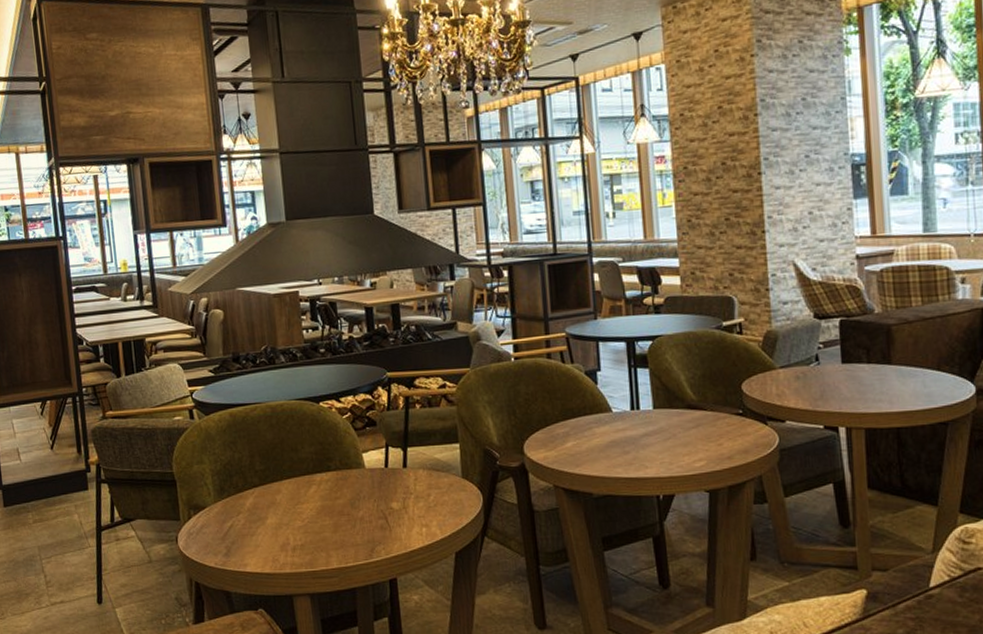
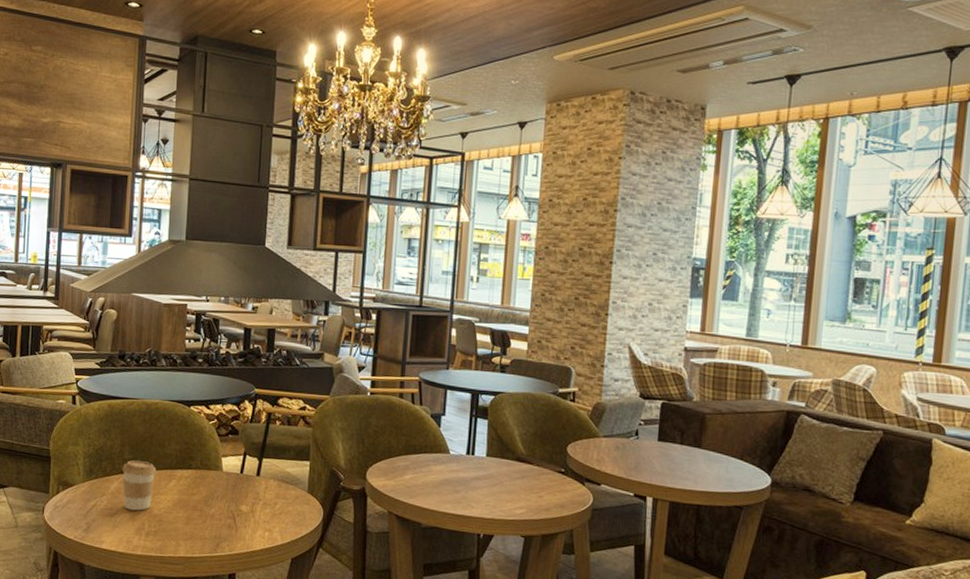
coffee cup: none [255,470,293,526] -> present [122,460,157,511]

